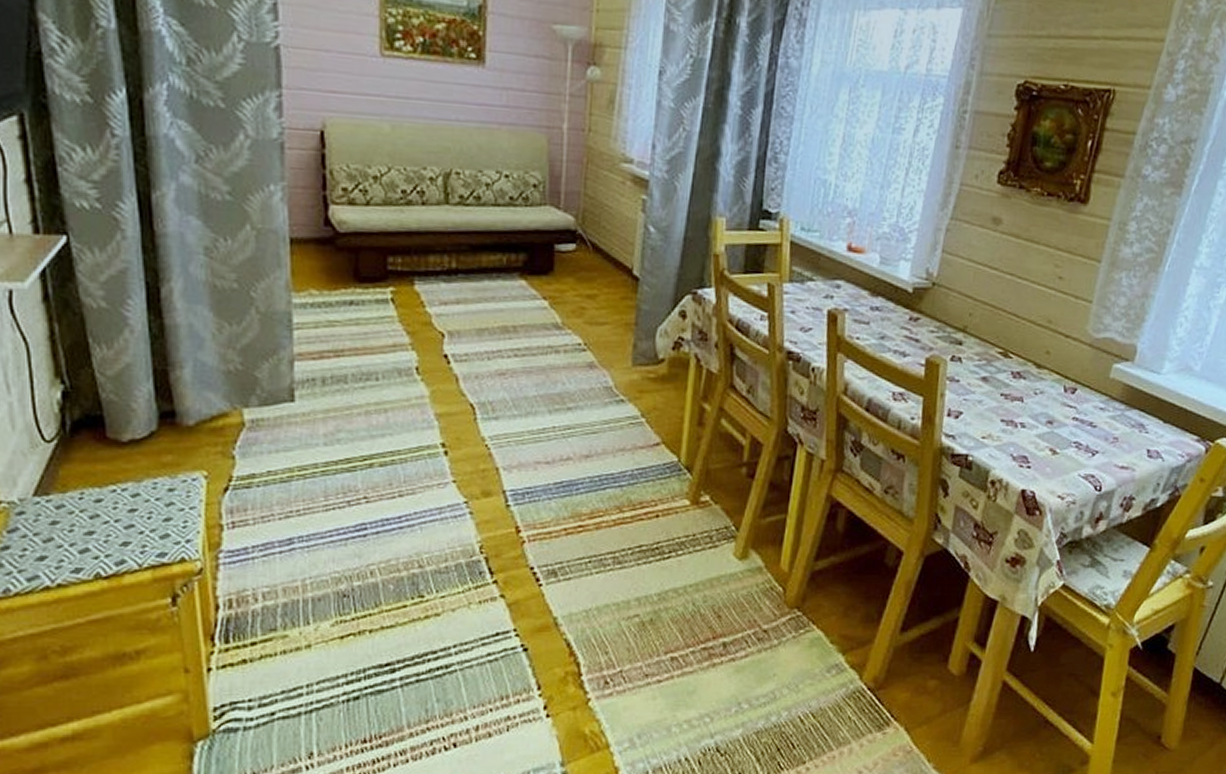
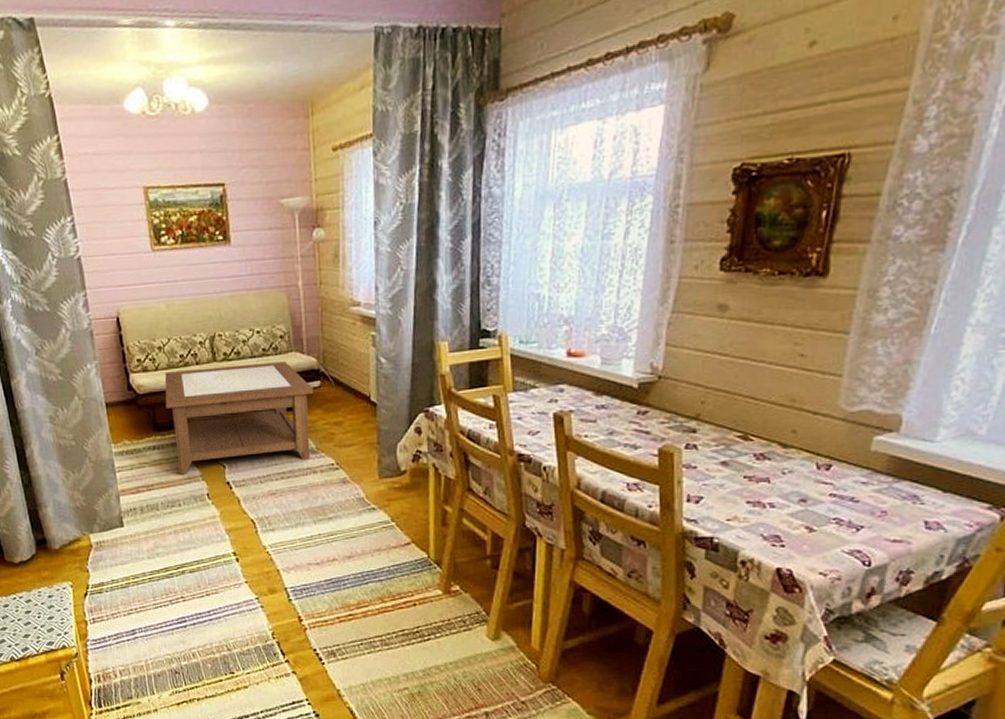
coffee table: none [374,209,567,339] -> present [164,361,314,473]

